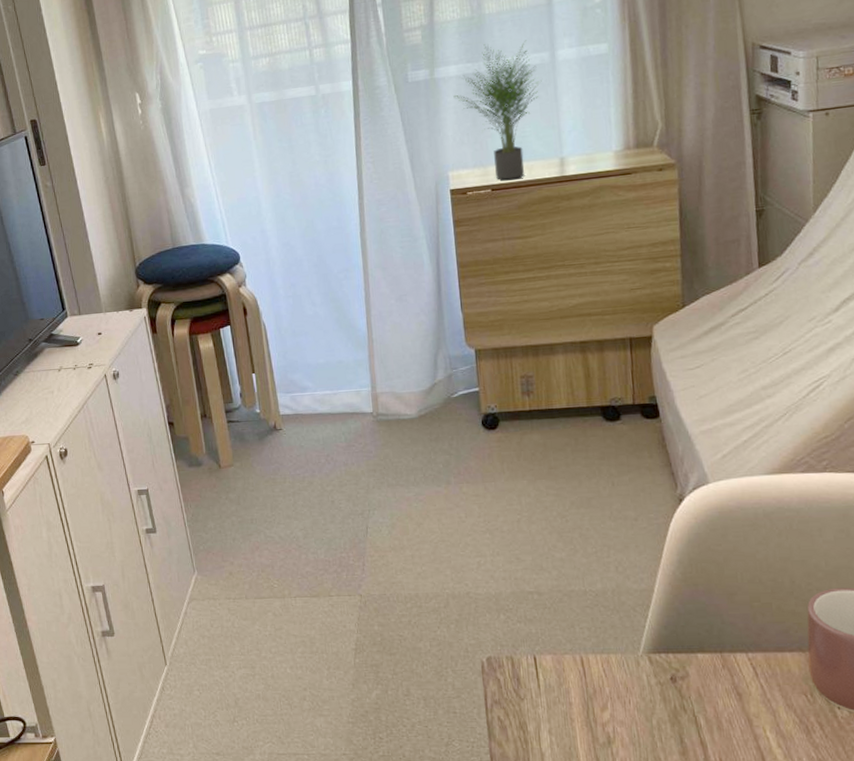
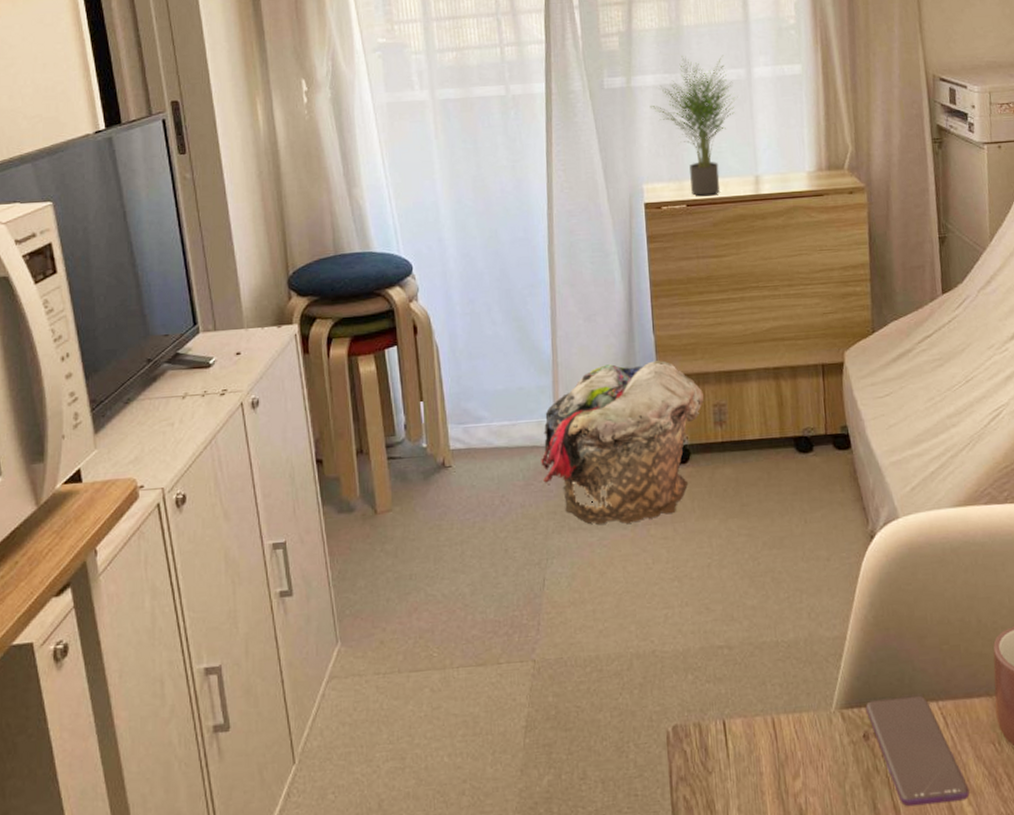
laundry basket: none [360,335,512,483] -> present [541,360,705,525]
smartphone: none [673,646,779,744] -> present [865,695,970,807]

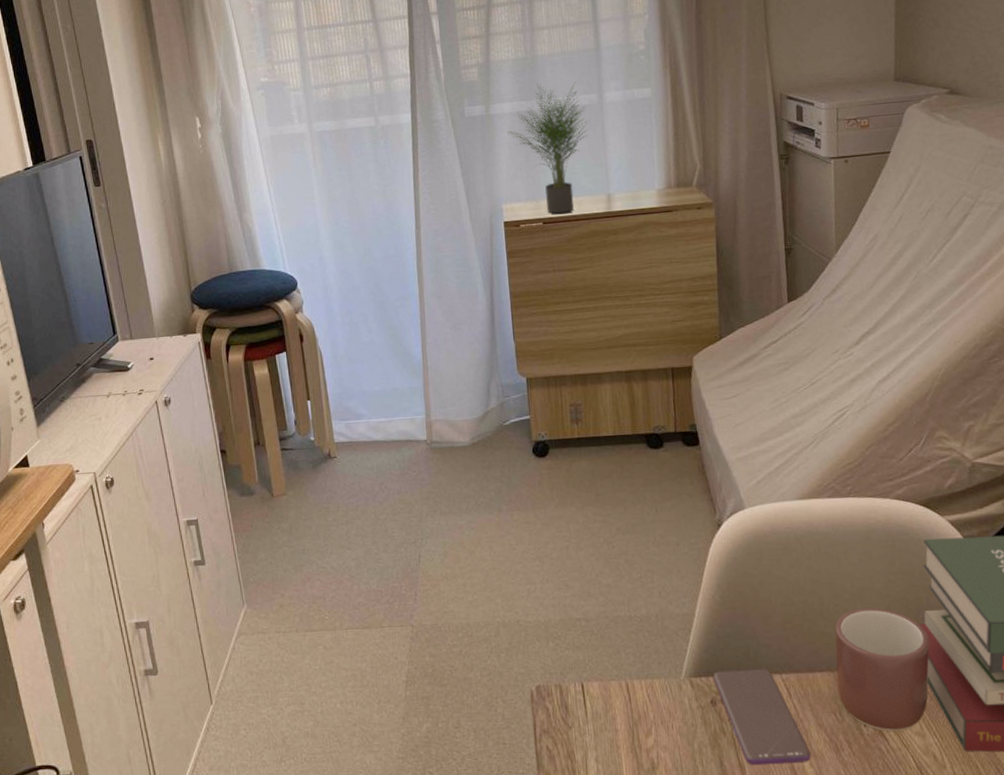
laundry basket: present [541,360,705,525] -> none [414,364,562,510]

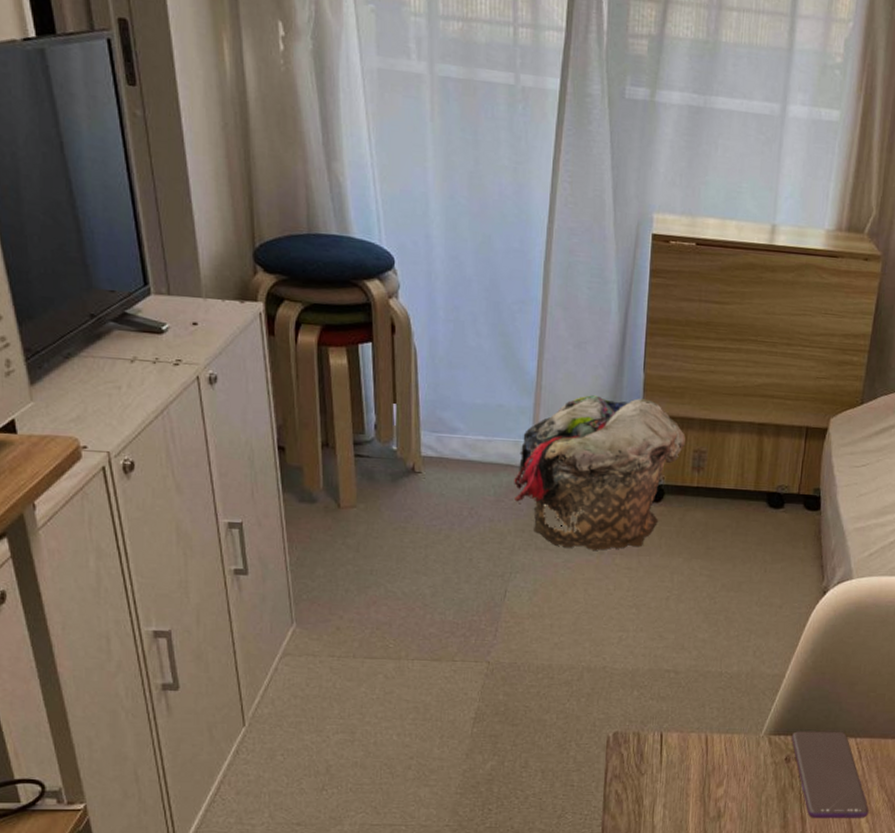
laundry basket: none [414,364,562,510] -> present [514,395,687,551]
potted plant: present [507,81,591,214] -> none [672,76,768,237]

